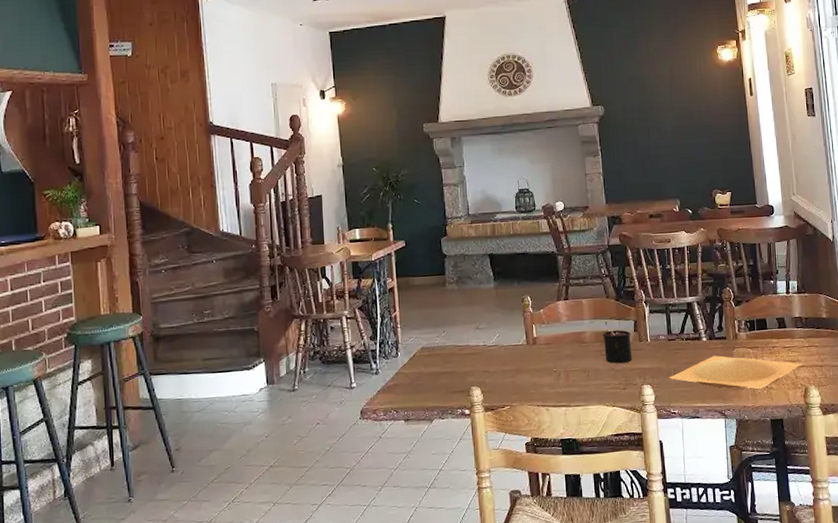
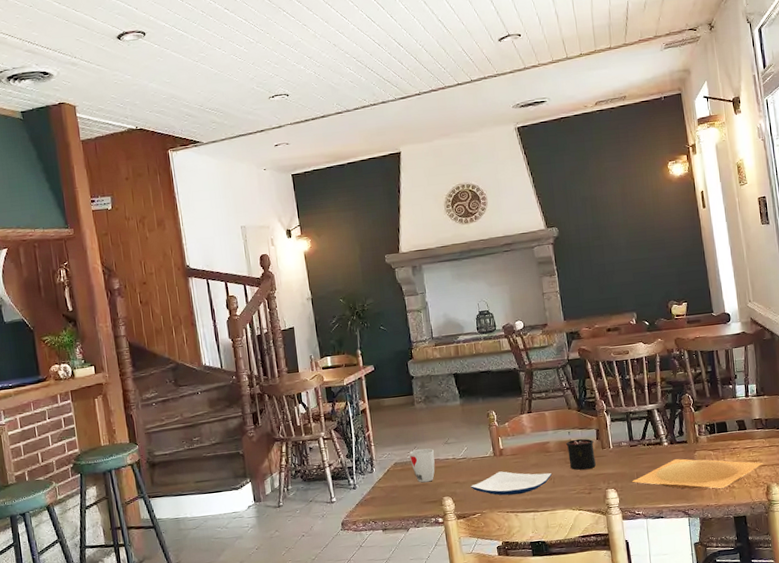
cup: none [437,333,464,371] -> present [409,448,435,483]
plate: none [501,361,587,388] -> present [471,471,553,496]

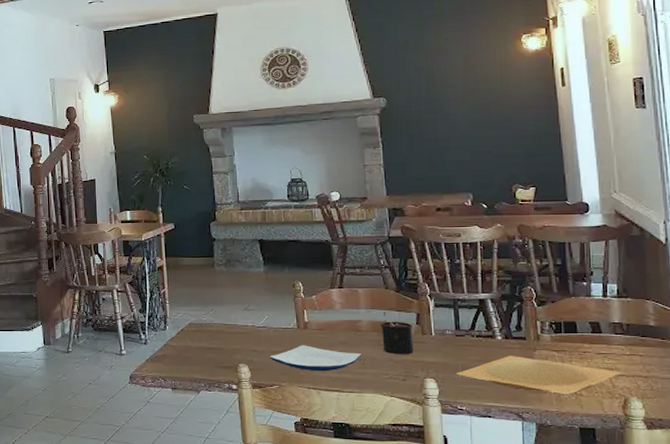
cup: present [409,448,435,483] -> none [205,312,232,347]

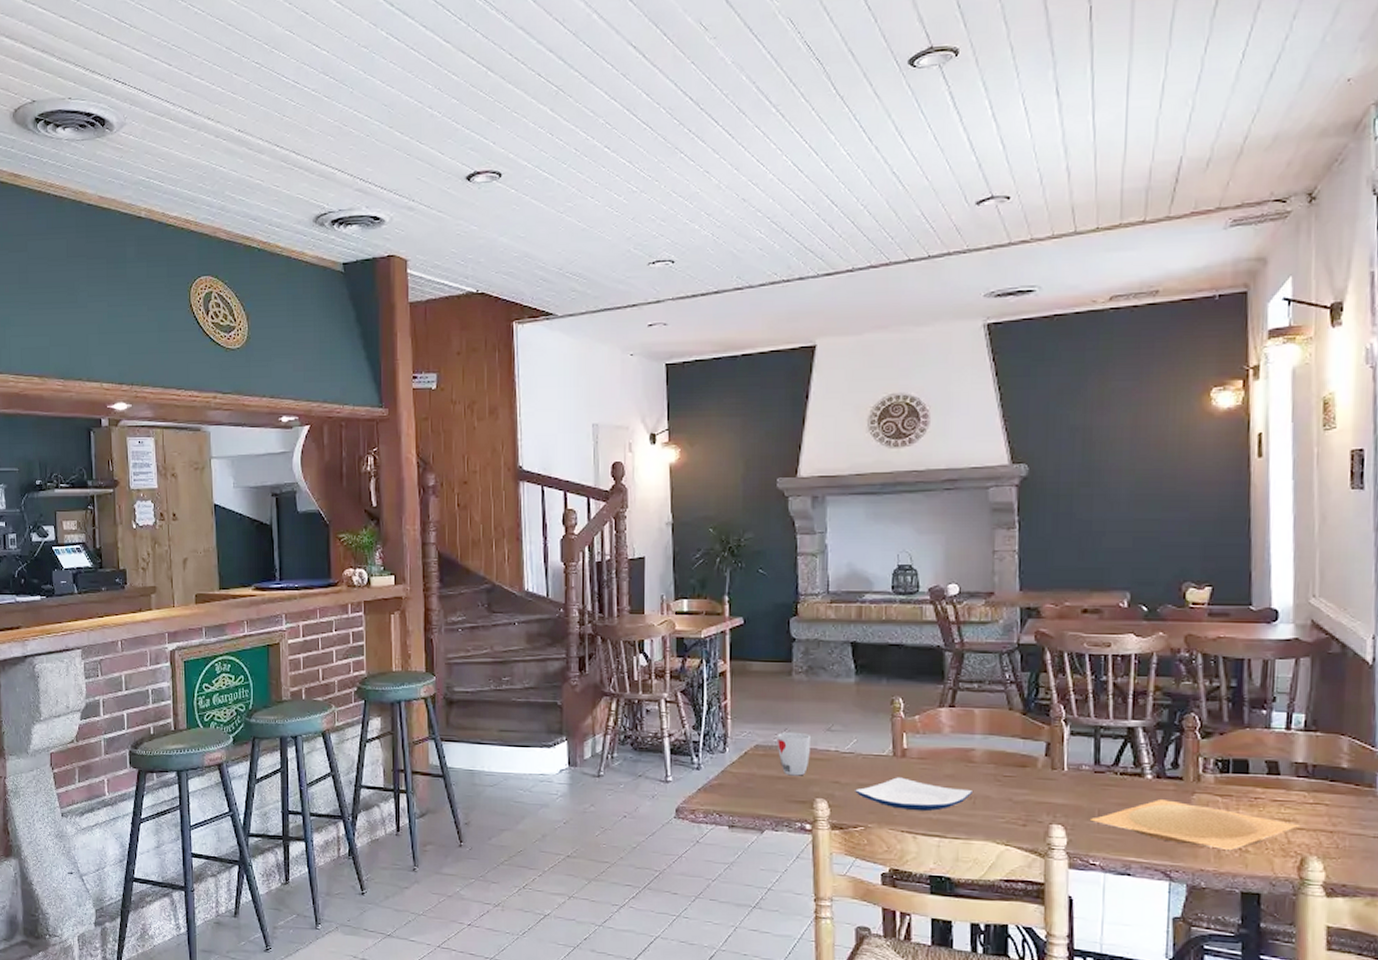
cup: none [205,312,232,347] -> present [776,731,810,776]
candle: present [380,313,414,354] -> none [999,740,1040,793]

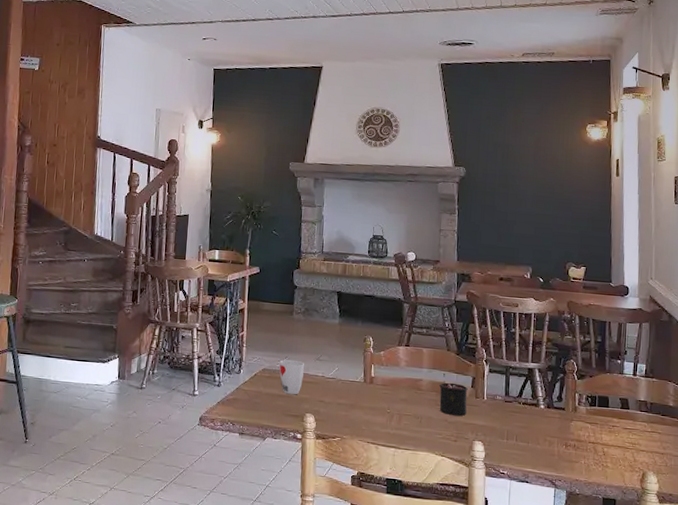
plate: present [855,777,974,812] -> none [335,399,420,427]
candle: none [999,740,1040,793] -> present [439,374,468,416]
plate: present [1089,799,1301,850] -> none [501,424,643,465]

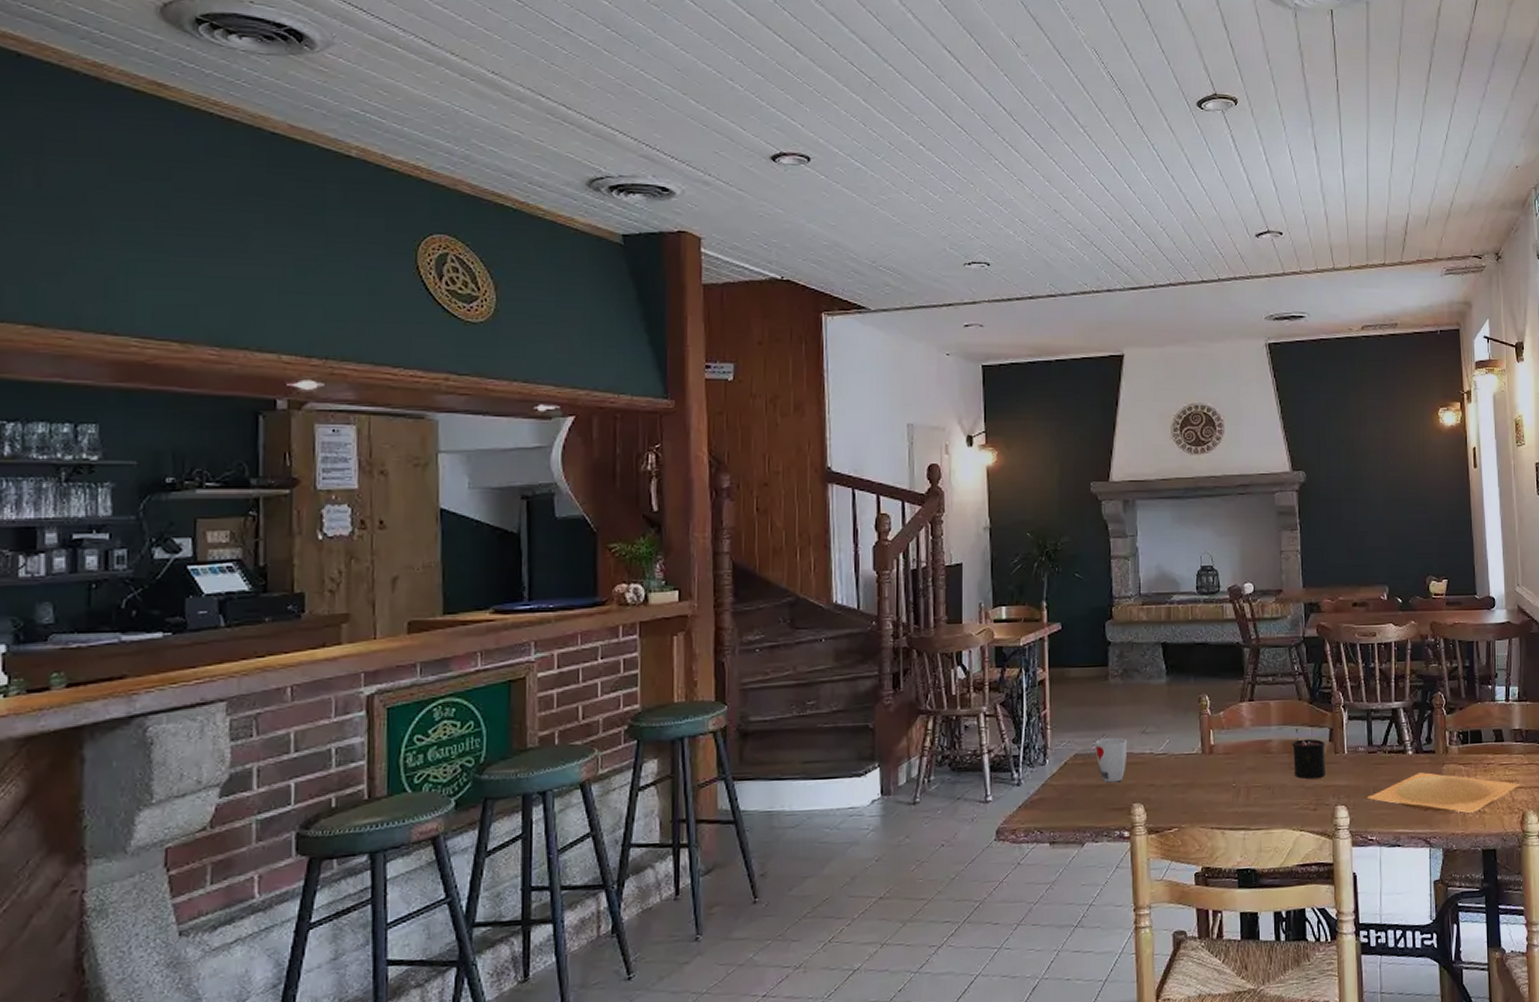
plate: none [501,424,643,465] -> present [1366,772,1521,813]

